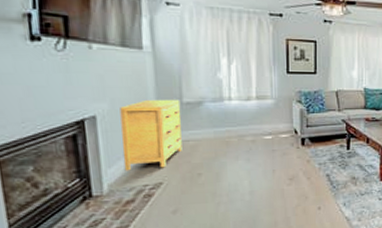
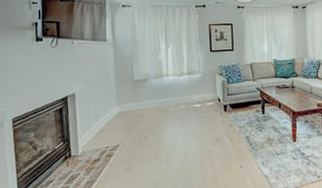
dresser: present [120,99,182,171] -> none [91,78,134,136]

